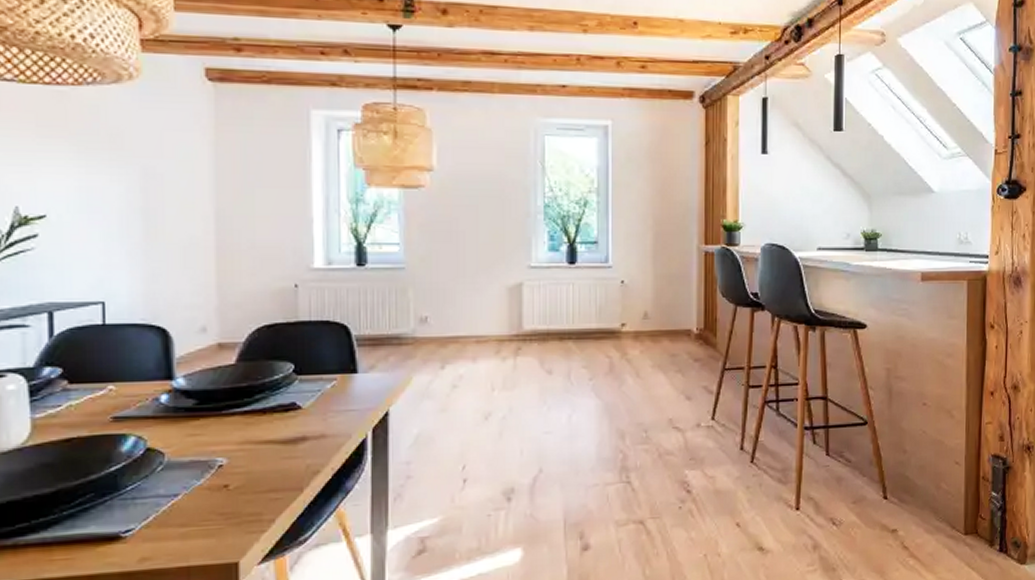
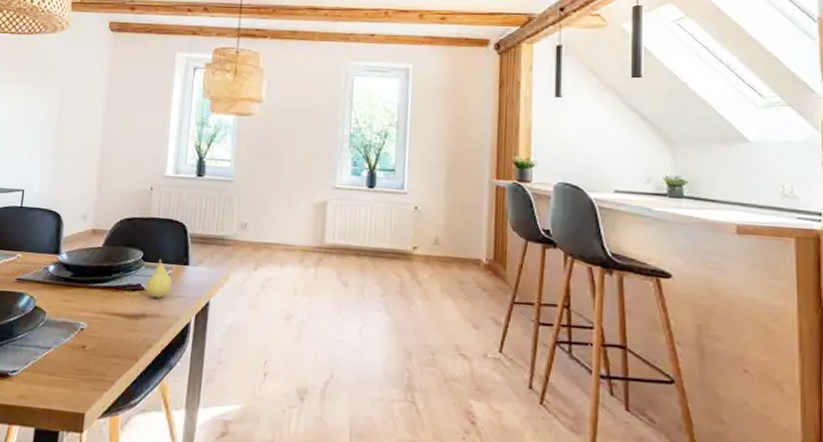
fruit: none [304,370,337,416] -> present [146,259,172,298]

